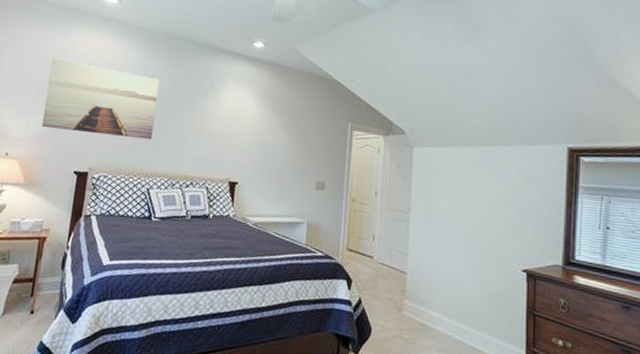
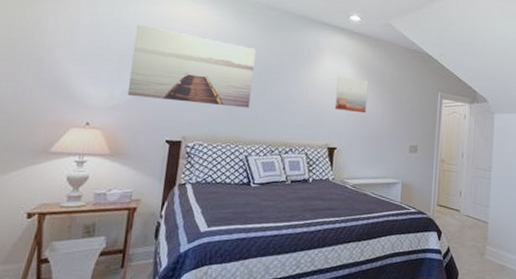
wall art: none [236,106,272,146] -> present [335,76,369,114]

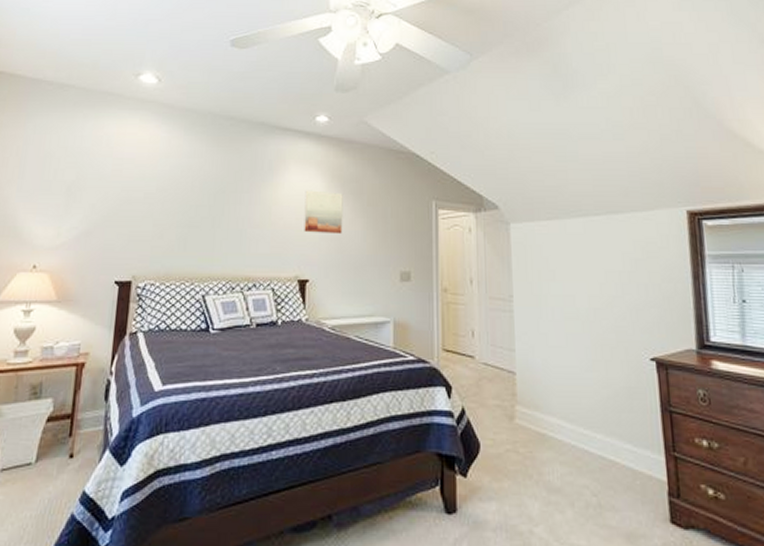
wall art: present [127,24,256,108] -> none [74,150,210,237]

